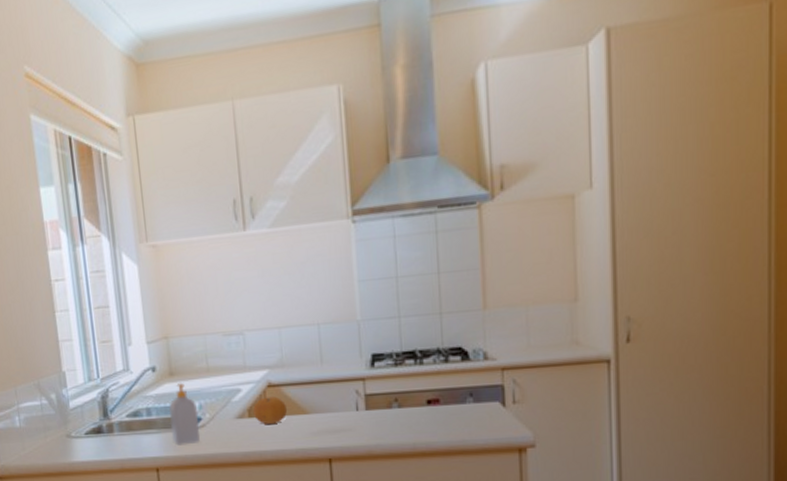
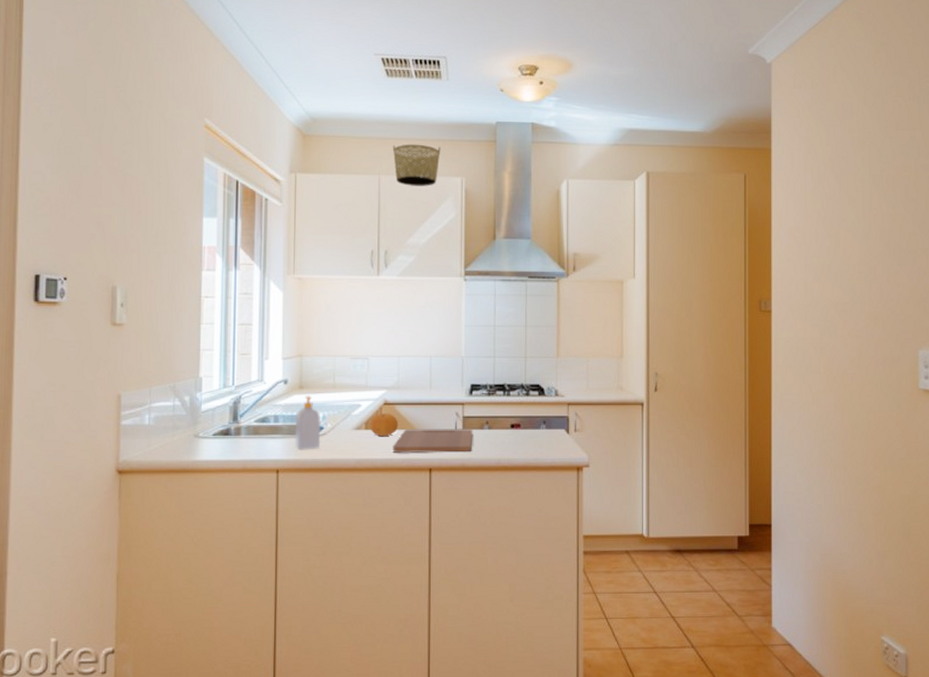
basket: none [245,47,308,109] -> present [392,144,441,186]
cutting board: none [283,408,380,442] -> present [393,429,473,453]

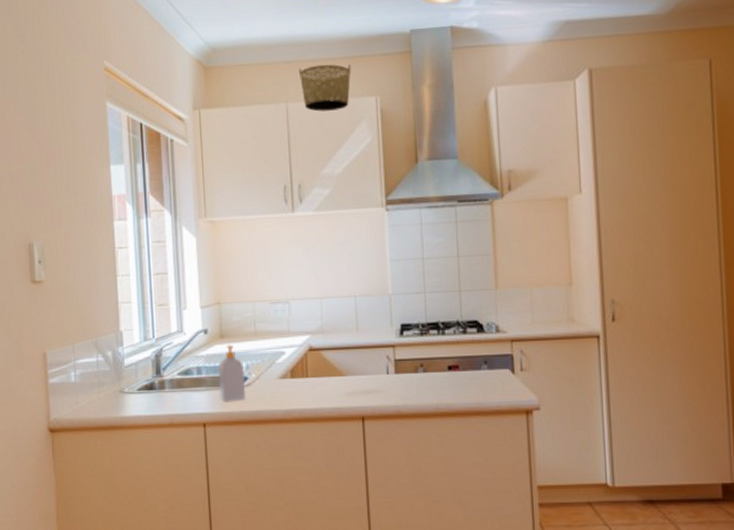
fruit: present [370,413,399,436] -> none [295,359,326,384]
cutting board: present [393,429,473,453] -> none [321,372,407,402]

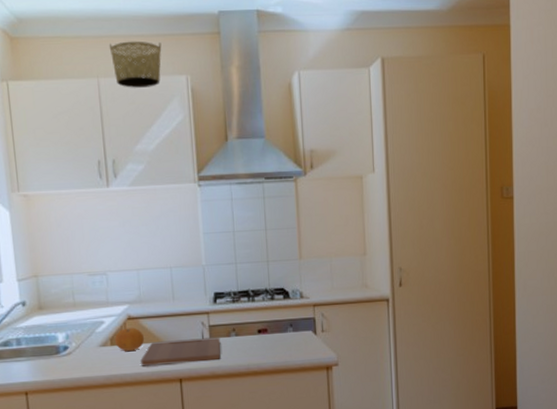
soap bottle: present [217,344,245,403] -> none [37,315,67,371]
fruit: none [295,359,326,384] -> present [115,327,145,351]
cutting board: none [321,372,407,402] -> present [140,337,221,366]

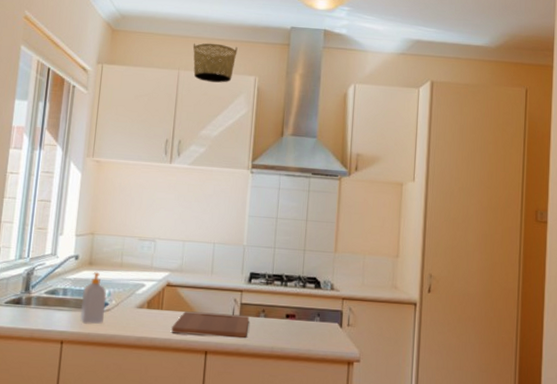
soap bottle: none [37,315,67,371] -> present [79,271,106,325]
fruit: present [115,327,145,351] -> none [152,294,179,317]

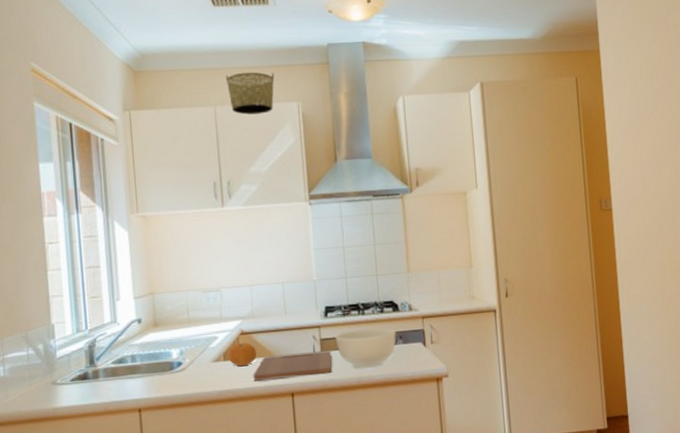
soap bottle: present [79,271,106,325] -> none [152,332,180,388]
fruit: none [152,294,179,317] -> present [228,342,257,366]
bowl: none [255,300,315,340] -> present [335,328,396,369]

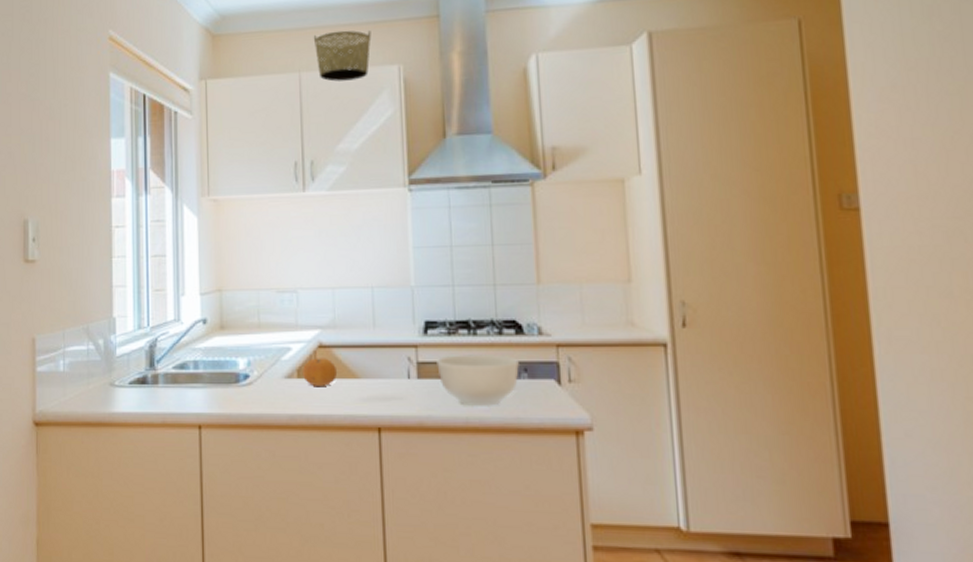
cutting board: present [253,350,332,381] -> none [331,377,432,408]

